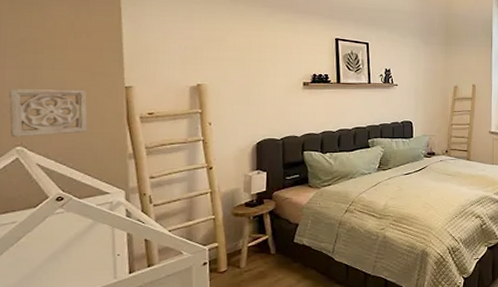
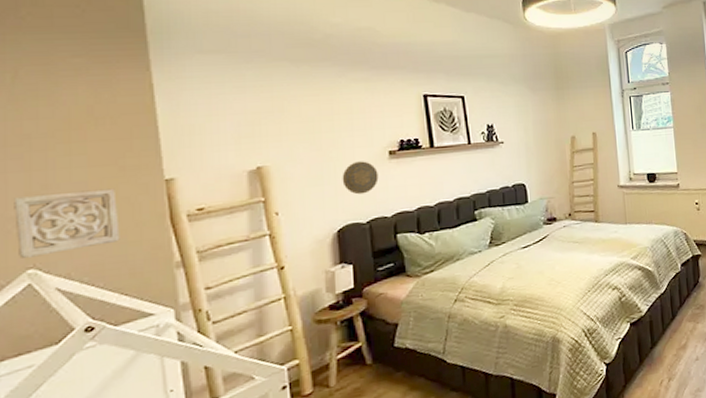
decorative plate: none [264,88,293,116] -> present [342,161,379,195]

